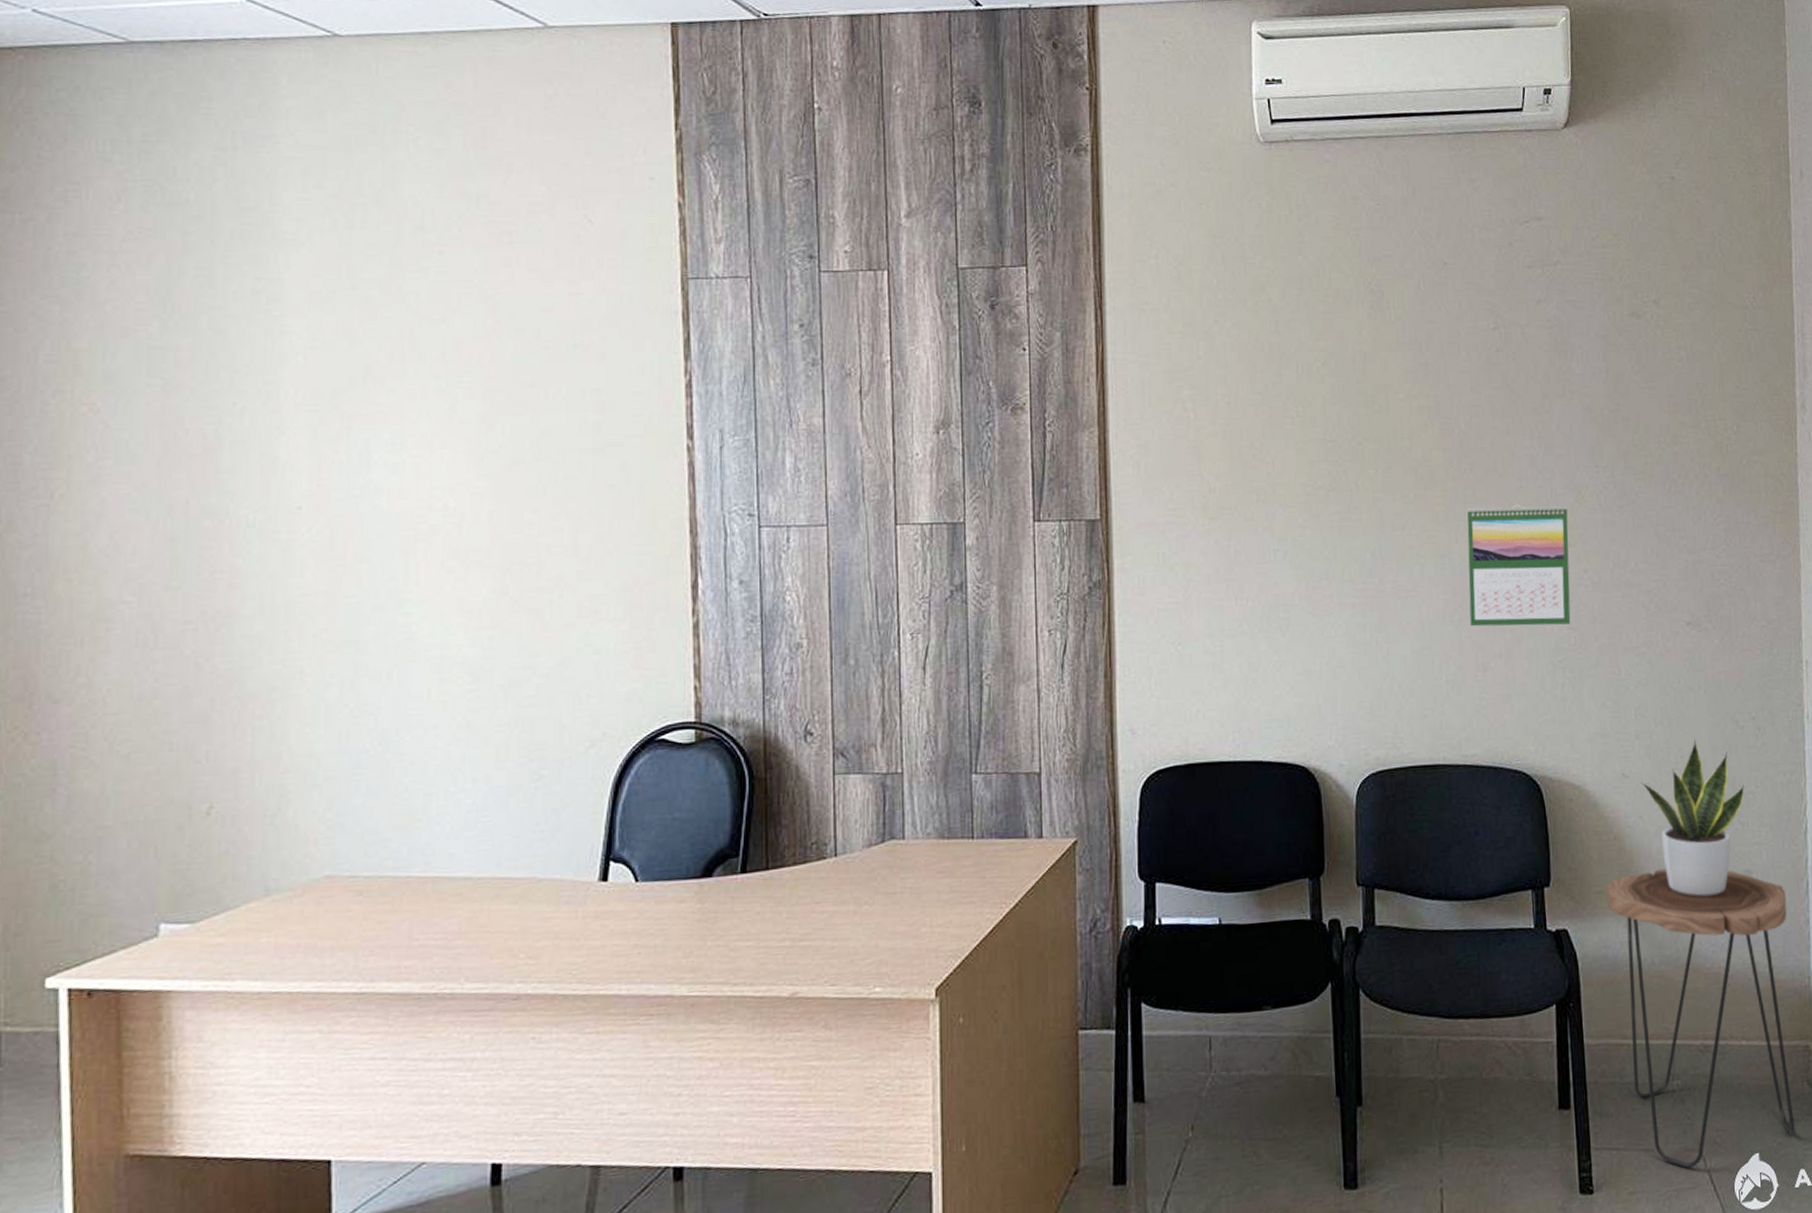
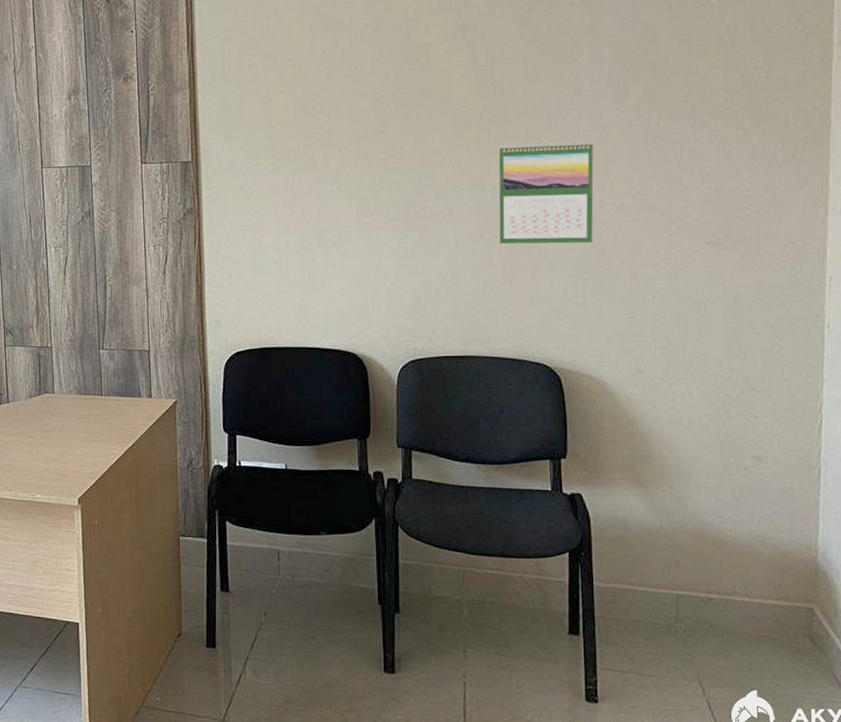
side table: present [1606,868,1795,1168] -> none [619,450,797,694]
potted plant: present [1641,738,1745,898] -> none [656,341,759,477]

